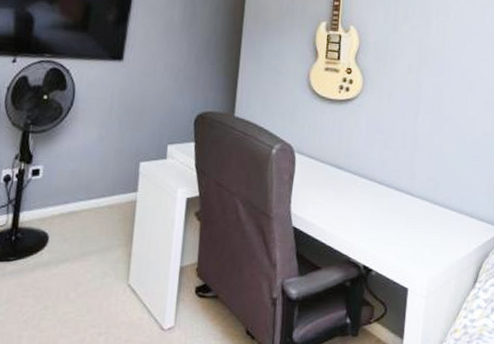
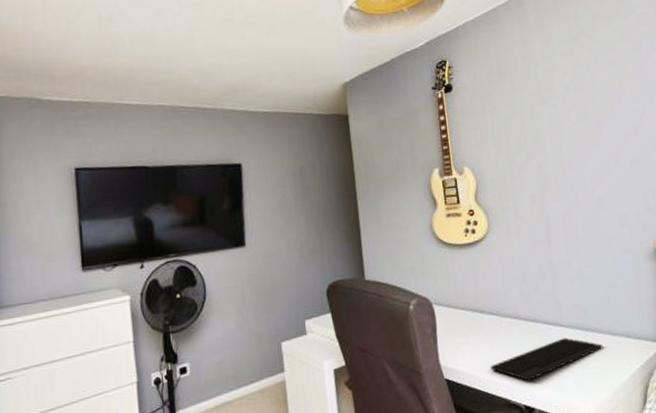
keyboard: none [338,207,447,242] -> present [490,337,603,381]

